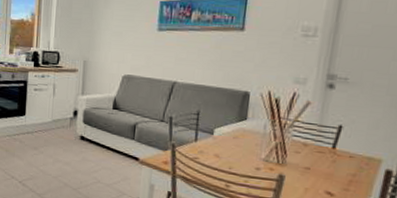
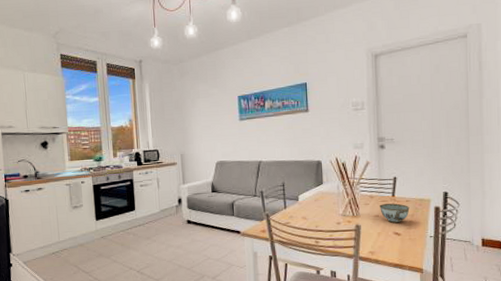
bowl: none [312,155,353,182] -> present [379,203,410,224]

